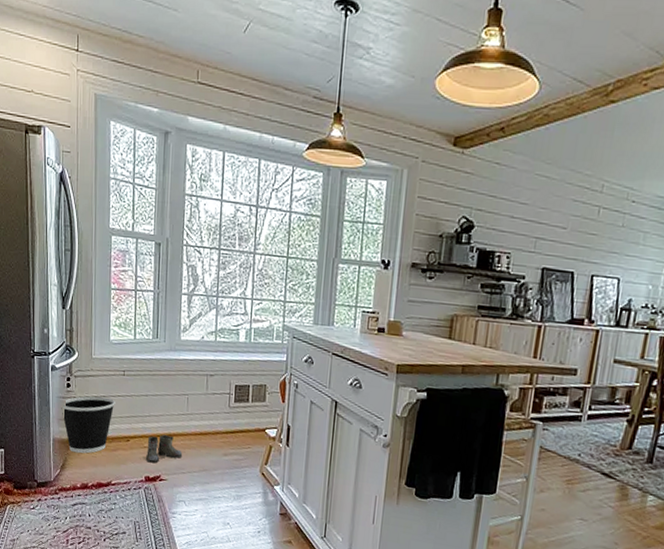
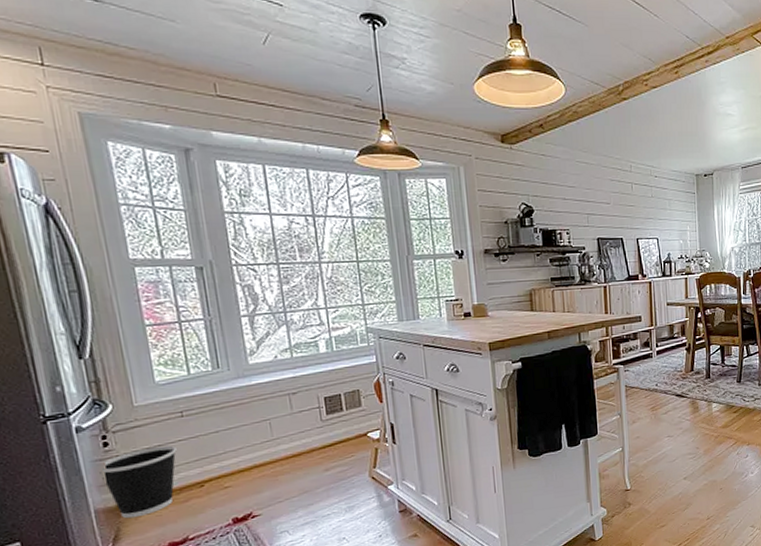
boots: present [141,434,183,464] -> none [223,467,276,503]

